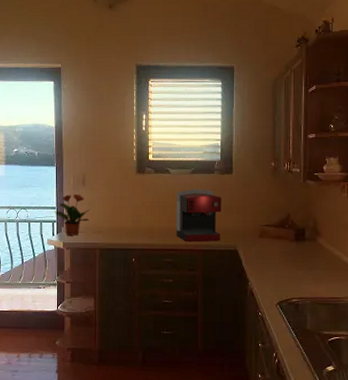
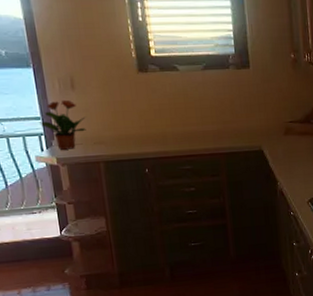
coffee maker: present [176,189,221,242] -> none [188,86,243,146]

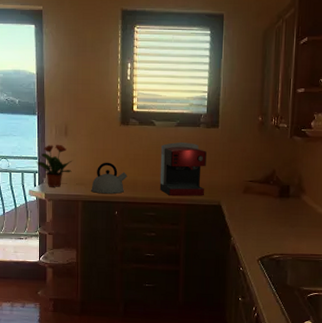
kettle: none [113,115,155,152] -> present [91,162,128,194]
coffee maker: none [188,86,243,146] -> present [159,142,207,197]

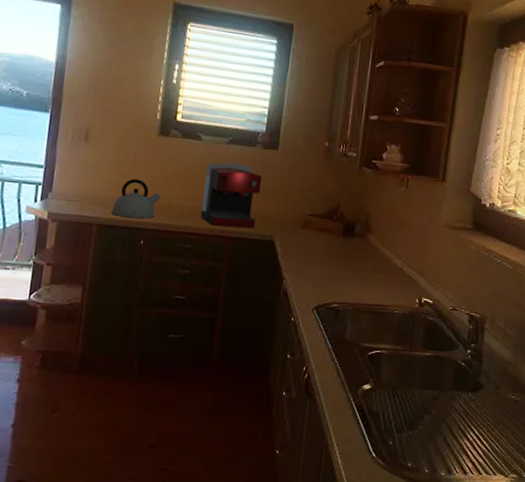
potted plant: present [35,144,73,187] -> none [40,151,92,206]

